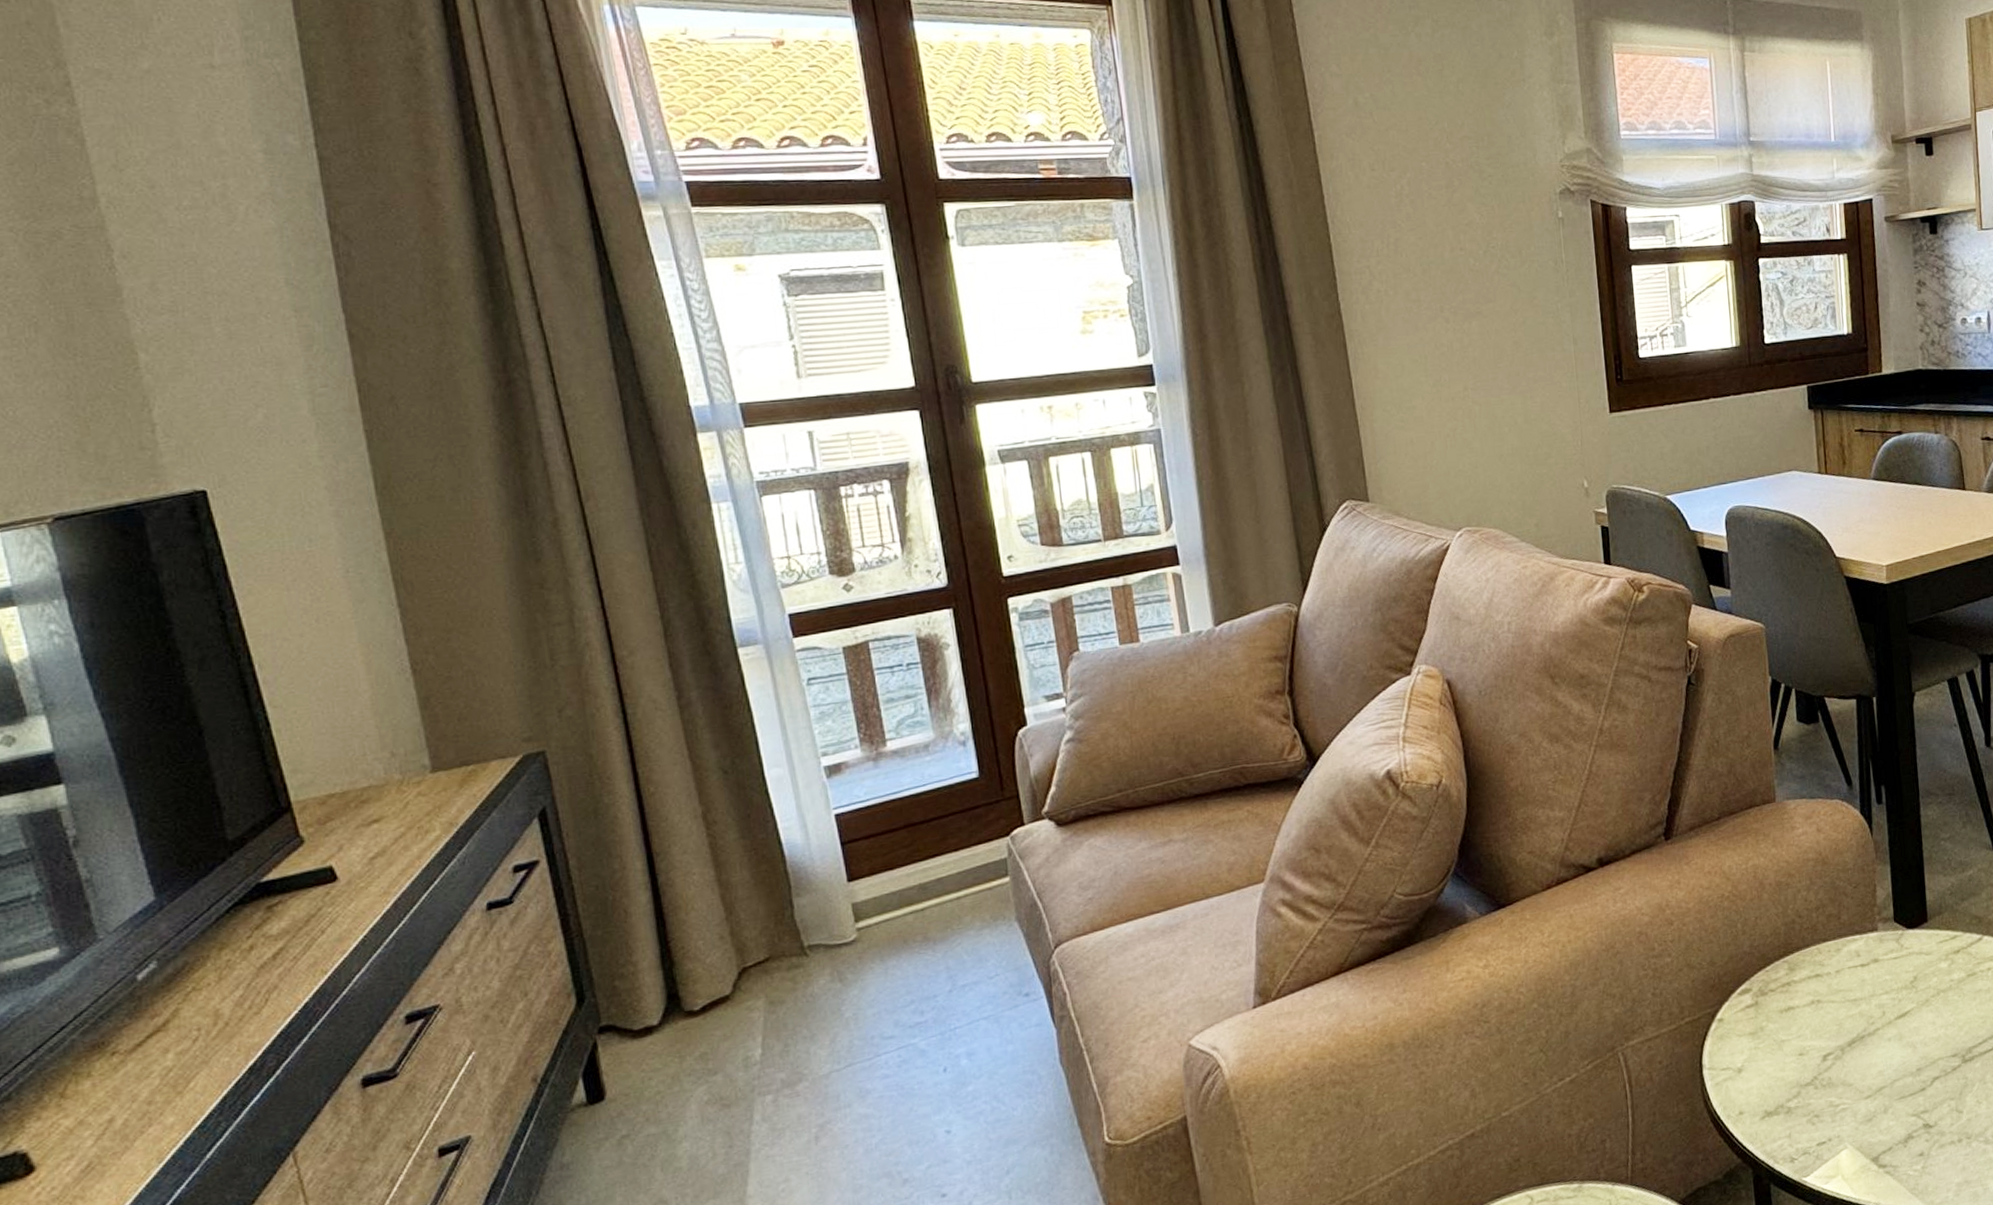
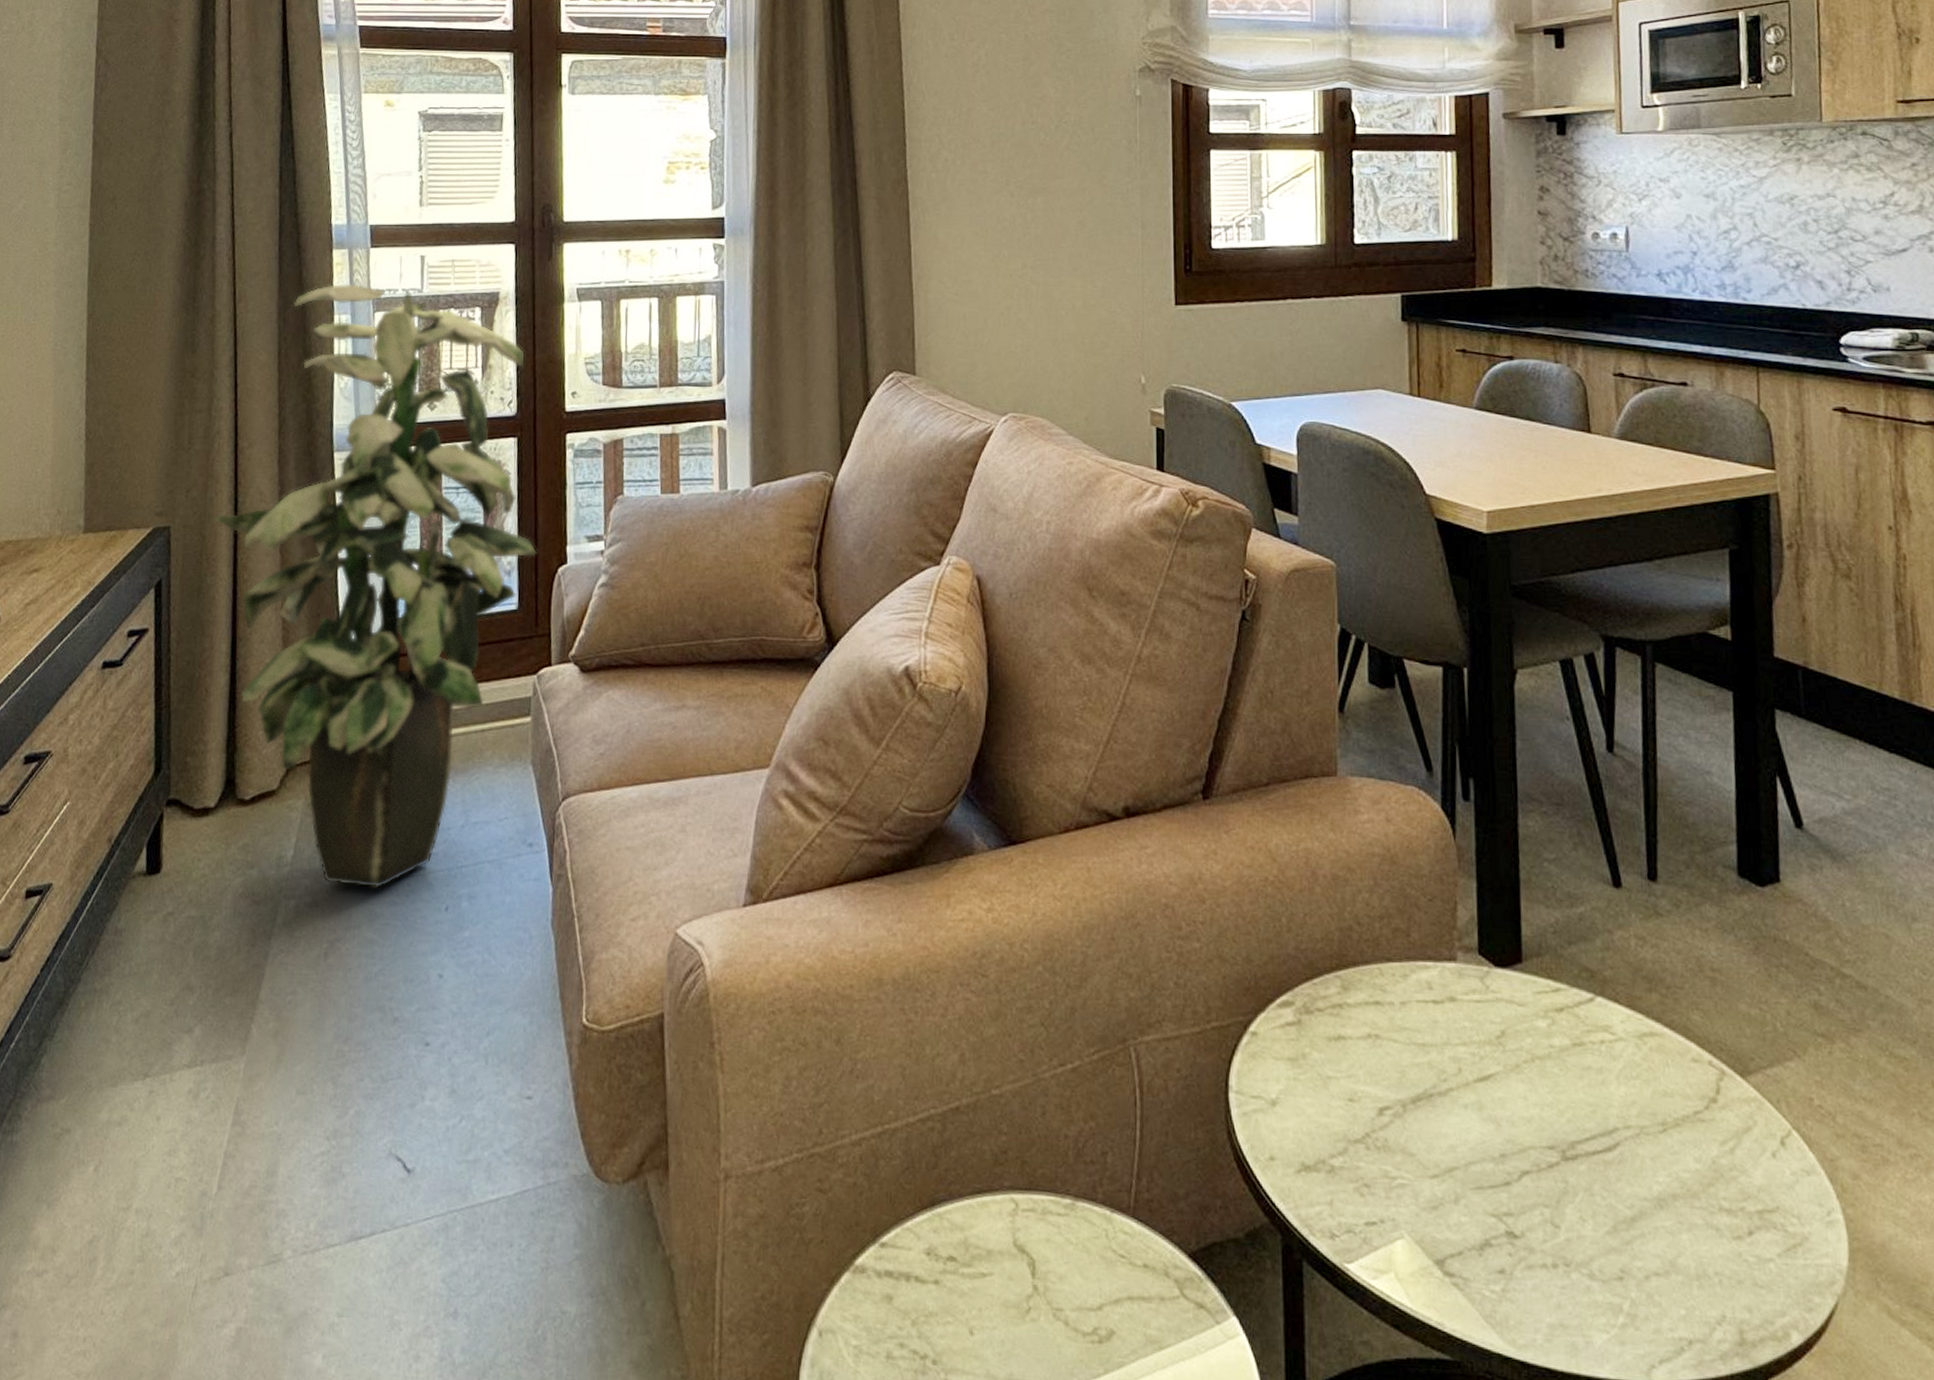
indoor plant: none [596,468,992,1071] -> present [211,283,537,888]

